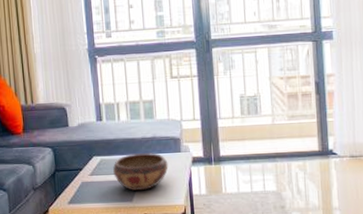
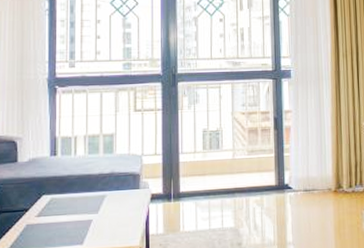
decorative bowl: present [113,153,169,190] -> none [64,190,125,232]

